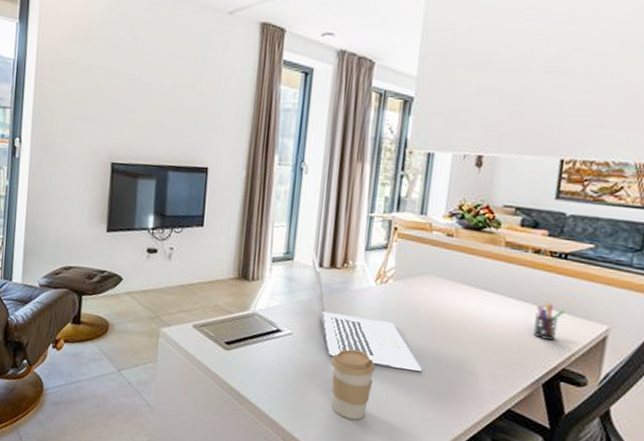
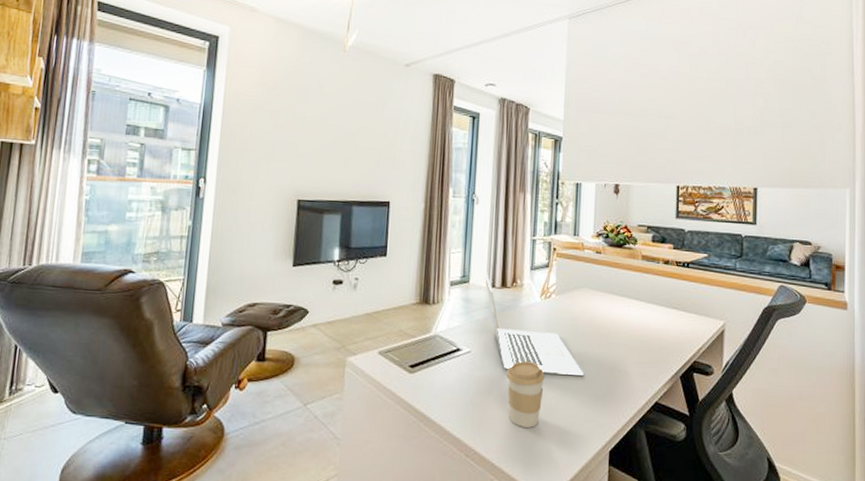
pen holder: present [533,302,565,341] -> none [669,305,691,338]

